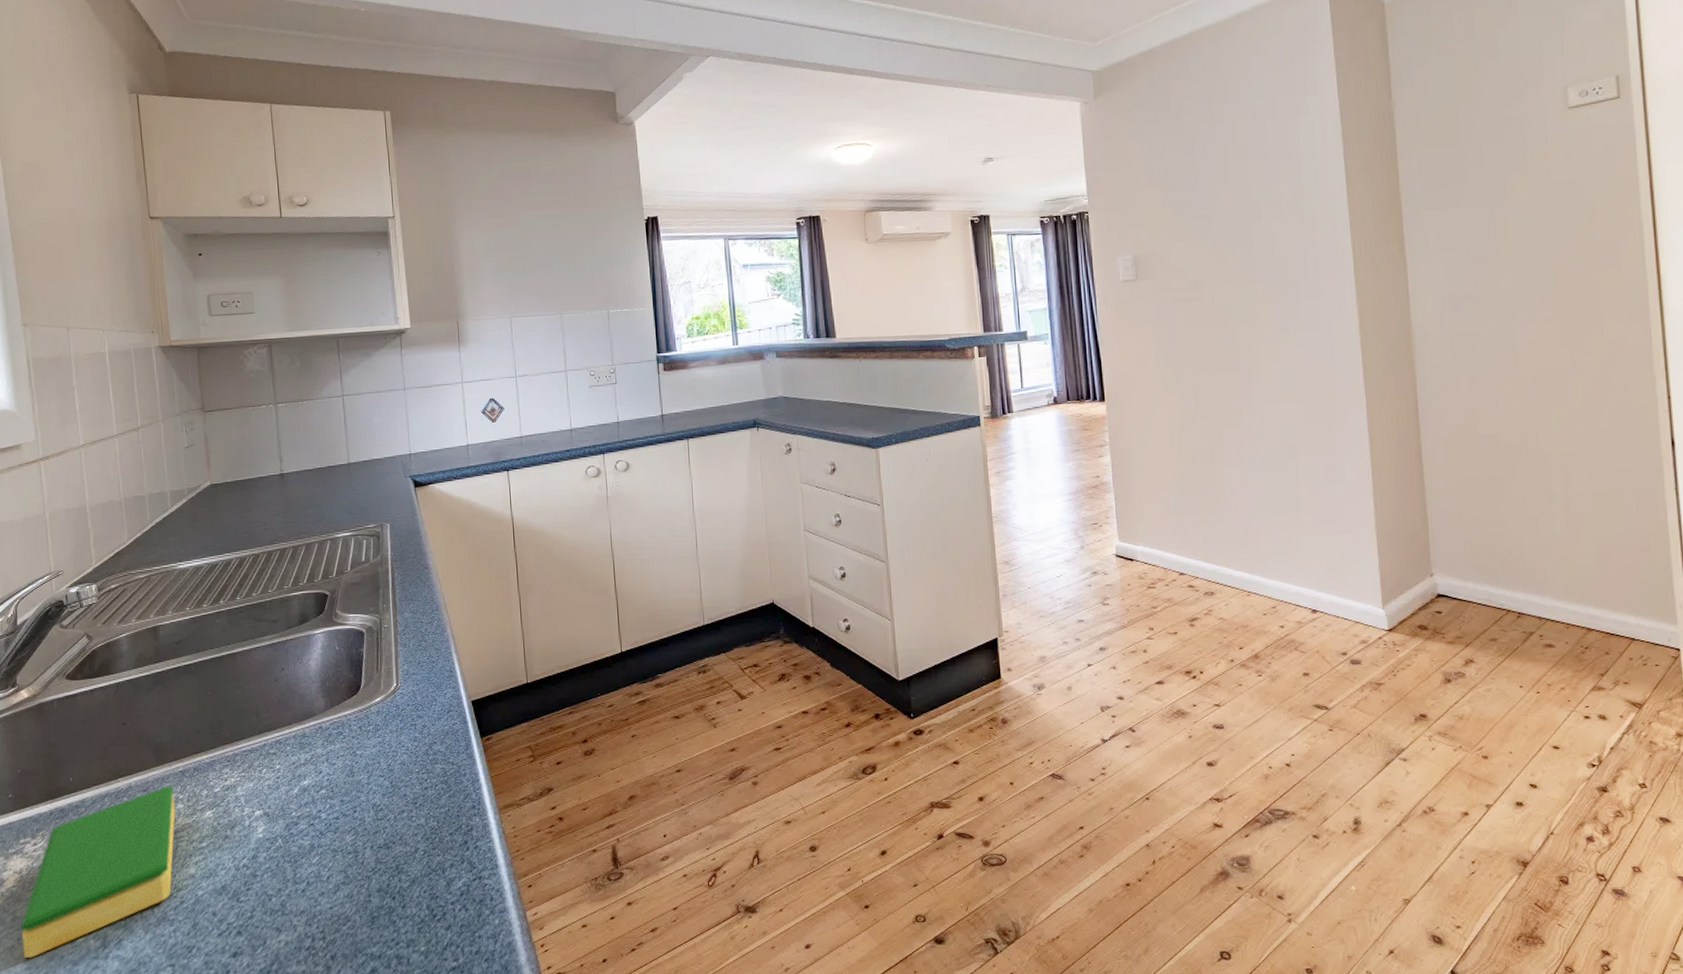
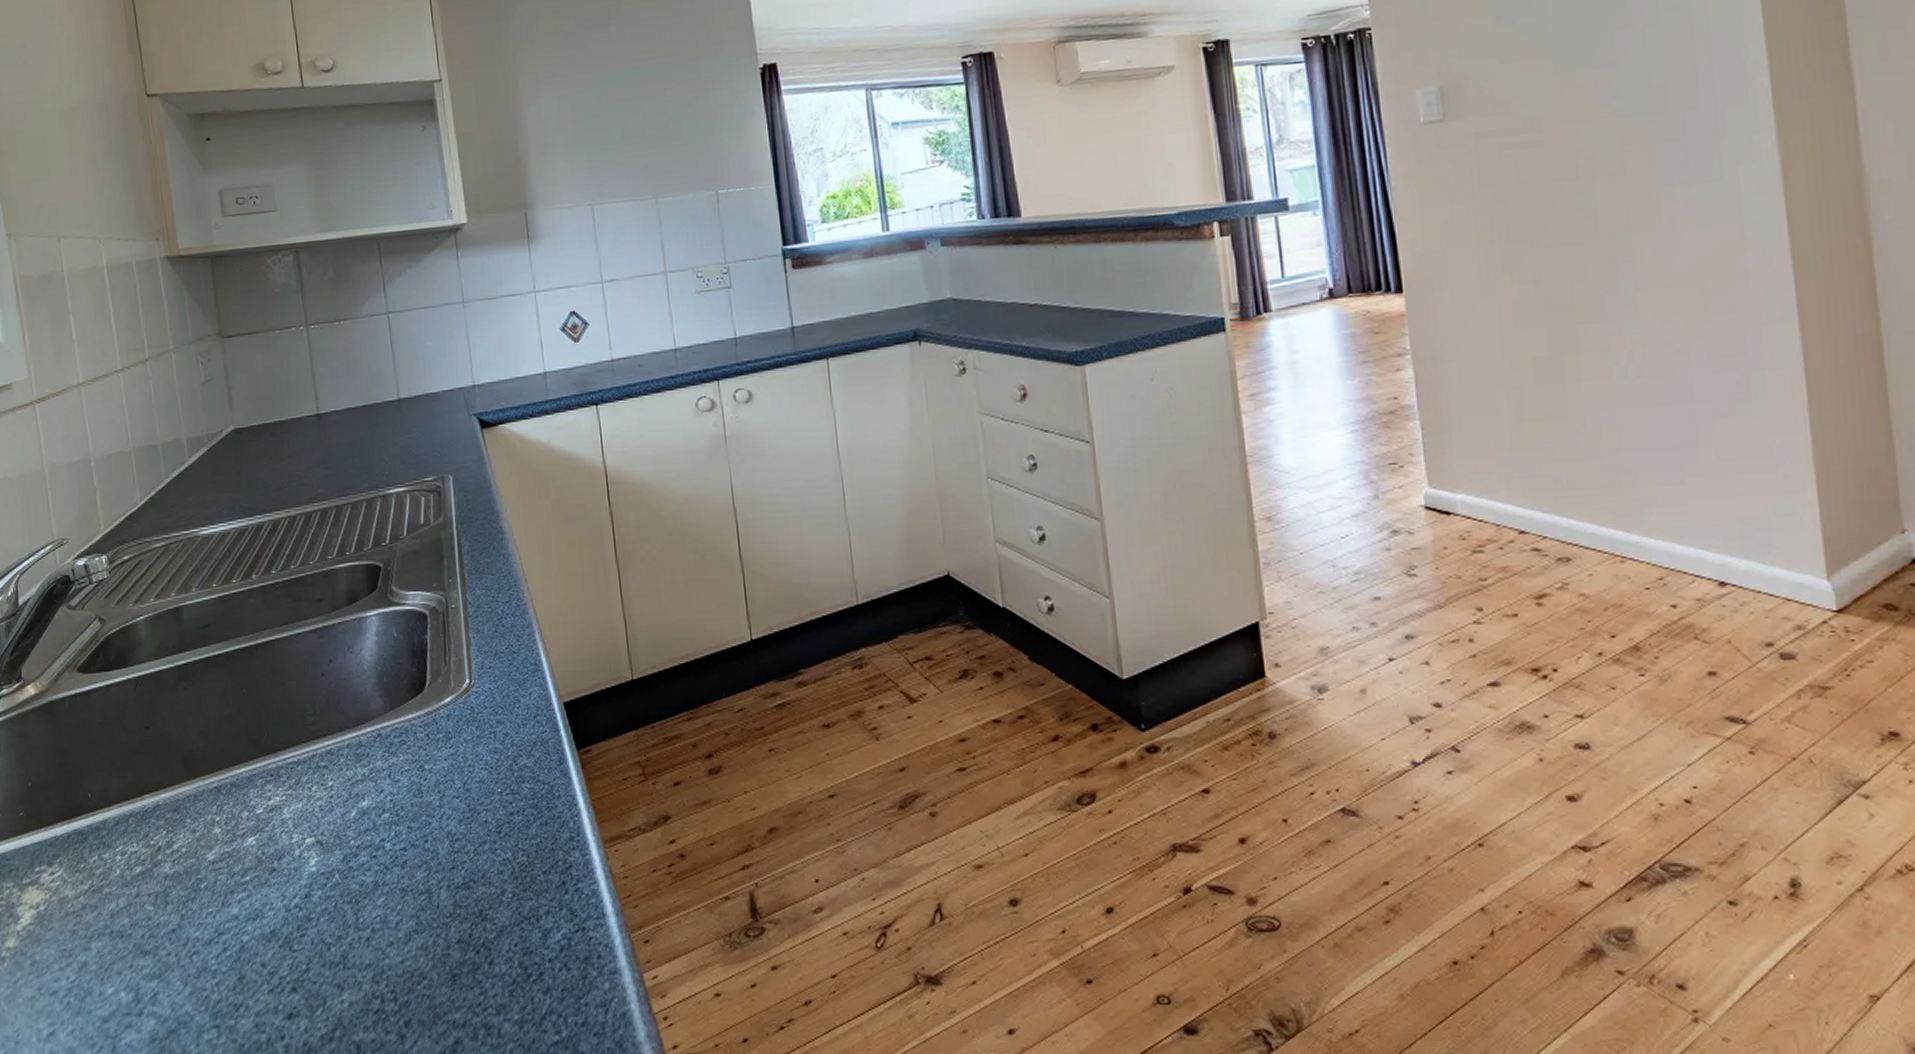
dish sponge: present [20,786,175,958] -> none [40,805,212,1011]

